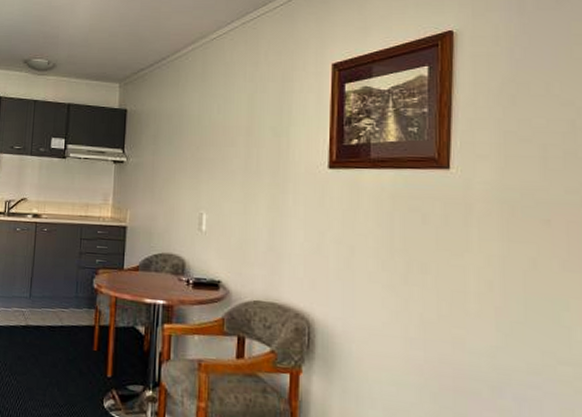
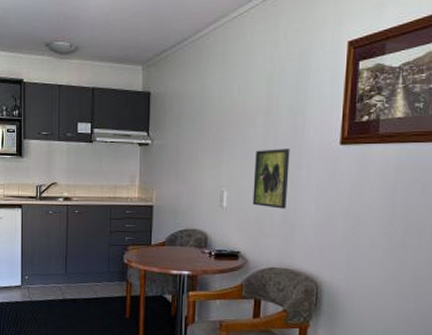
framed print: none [234,170,274,236] -> present [252,149,290,209]

